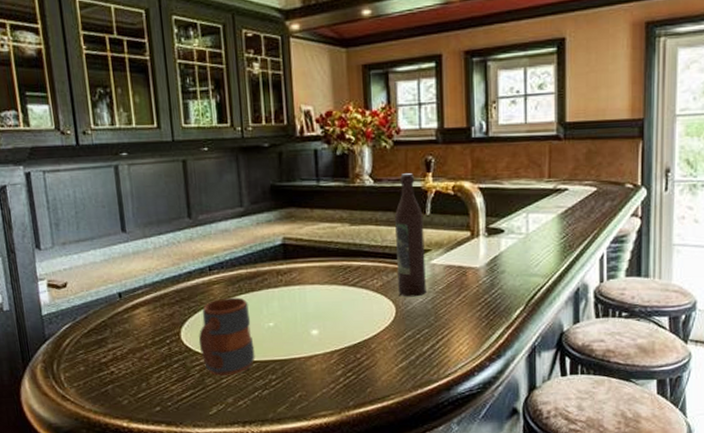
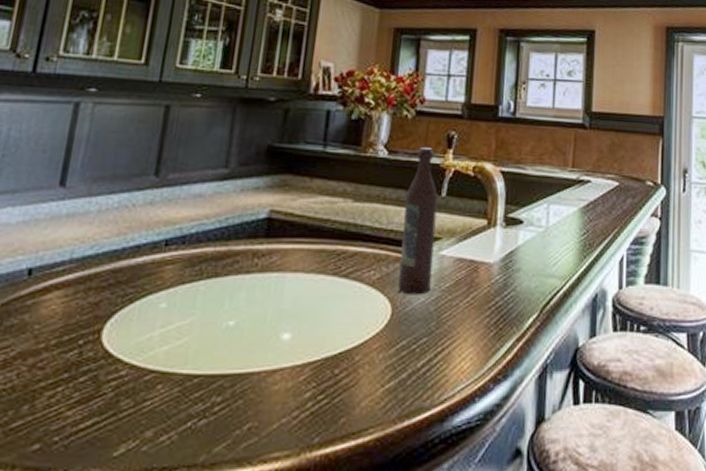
mug: present [198,297,255,376] -> none [124,283,207,396]

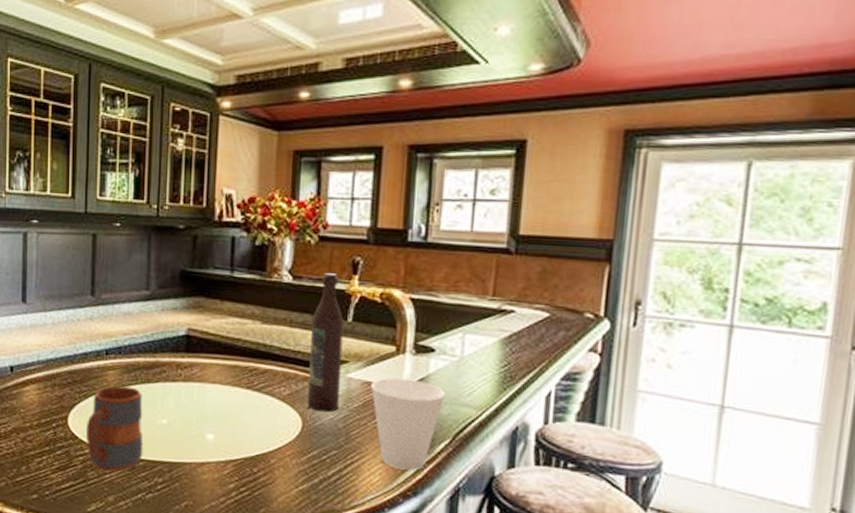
mug: none [124,283,207,396] -> present [85,386,143,472]
cup: none [462,252,534,351] -> present [370,378,446,471]

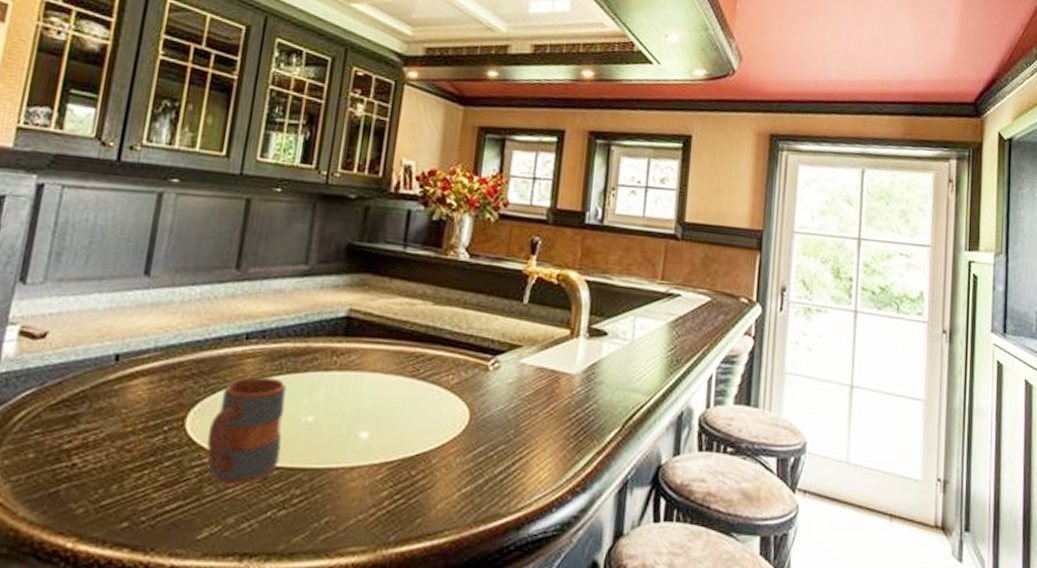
wine bottle: present [307,273,344,413] -> none [476,252,520,403]
cup: present [370,378,446,471] -> none [543,363,617,463]

